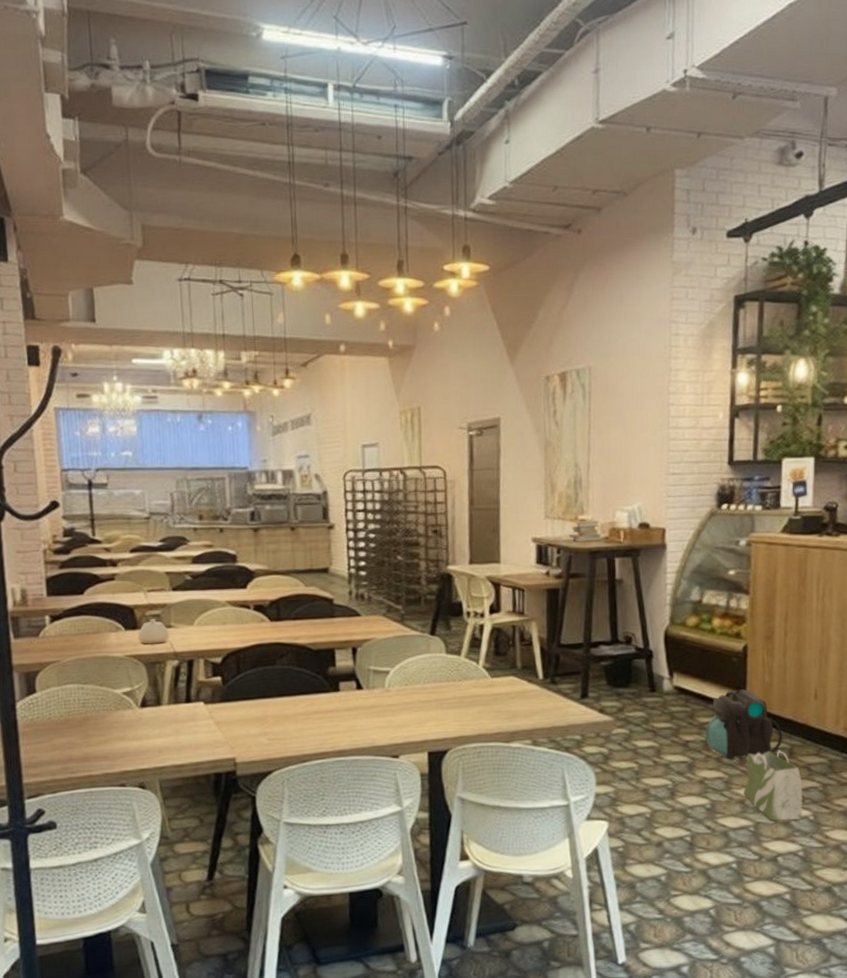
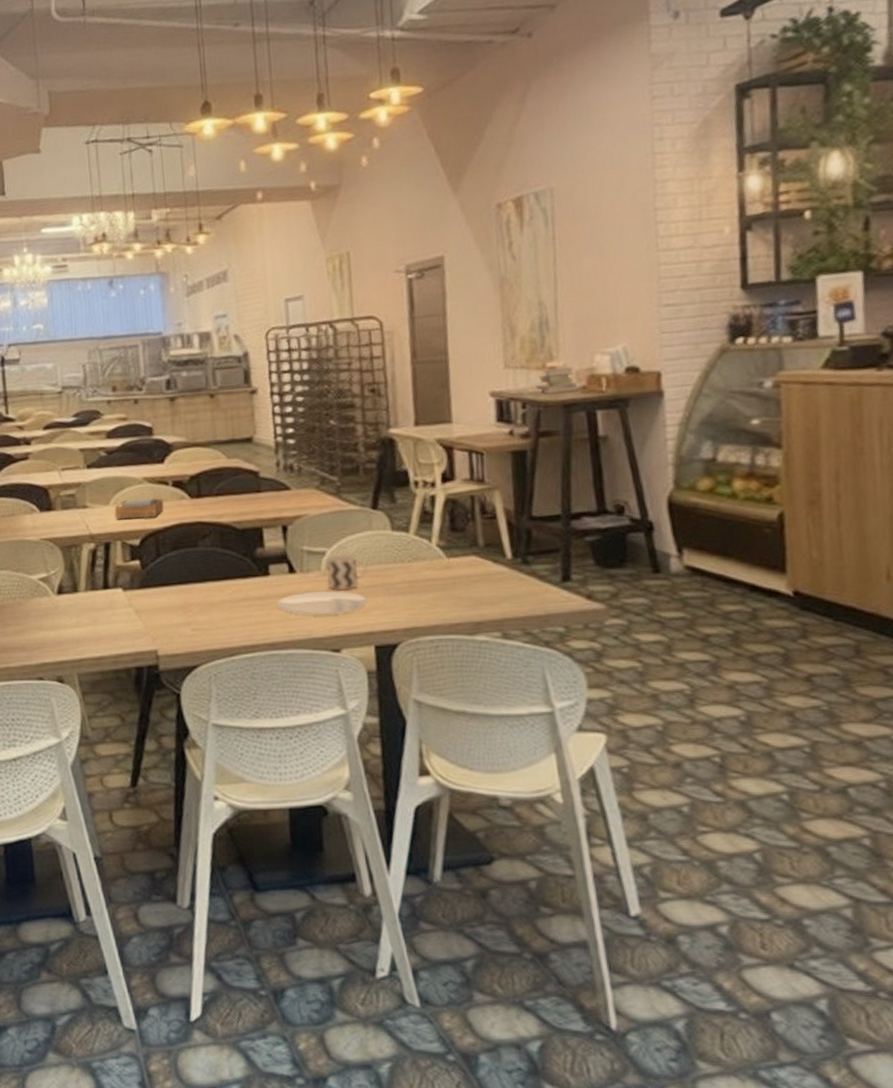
sugar bowl: present [137,618,169,644] -> none [52,498,85,527]
napkin holder: none [198,619,245,639] -> present [114,497,164,520]
plate: none [345,705,423,727] -> present [276,591,368,616]
cup: none [389,673,424,705] -> present [326,553,368,591]
backpack: present [705,689,783,760] -> none [732,568,844,659]
grocery bag: present [743,750,803,821] -> none [790,647,881,740]

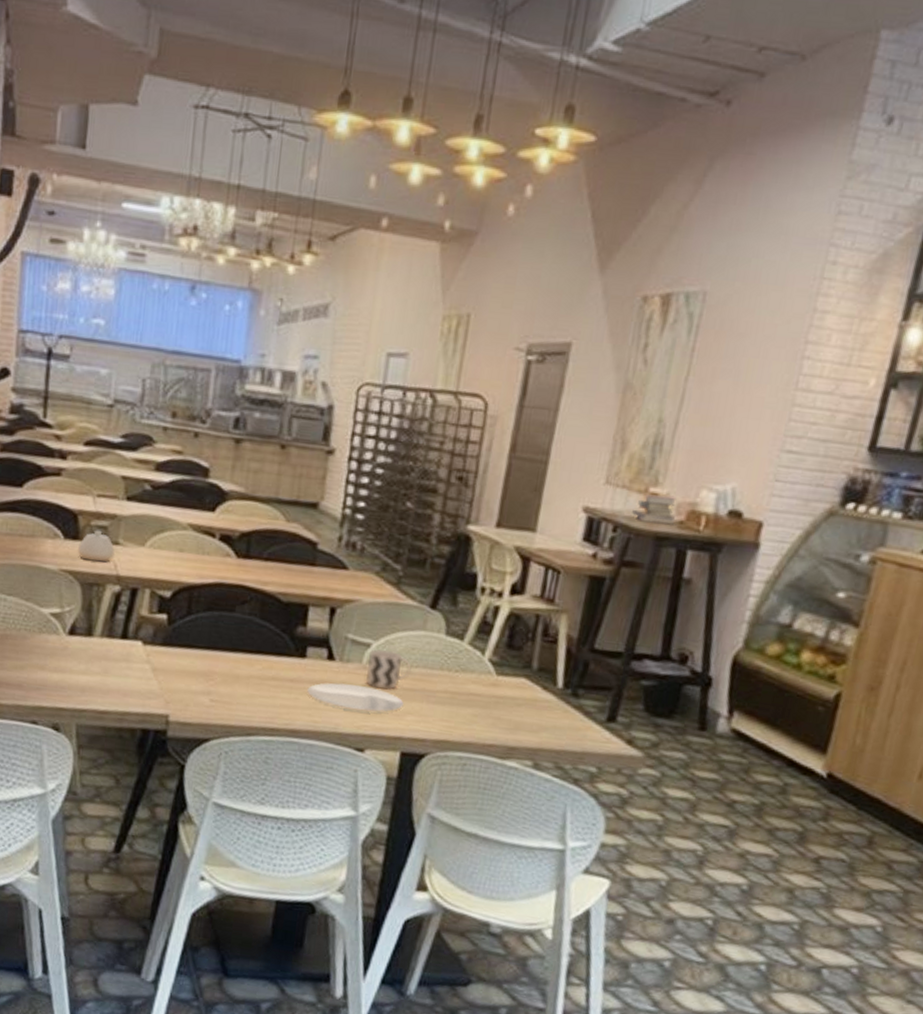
sugar bowl: none [52,498,85,527] -> present [77,530,115,562]
napkin holder: present [114,497,164,520] -> none [148,544,206,571]

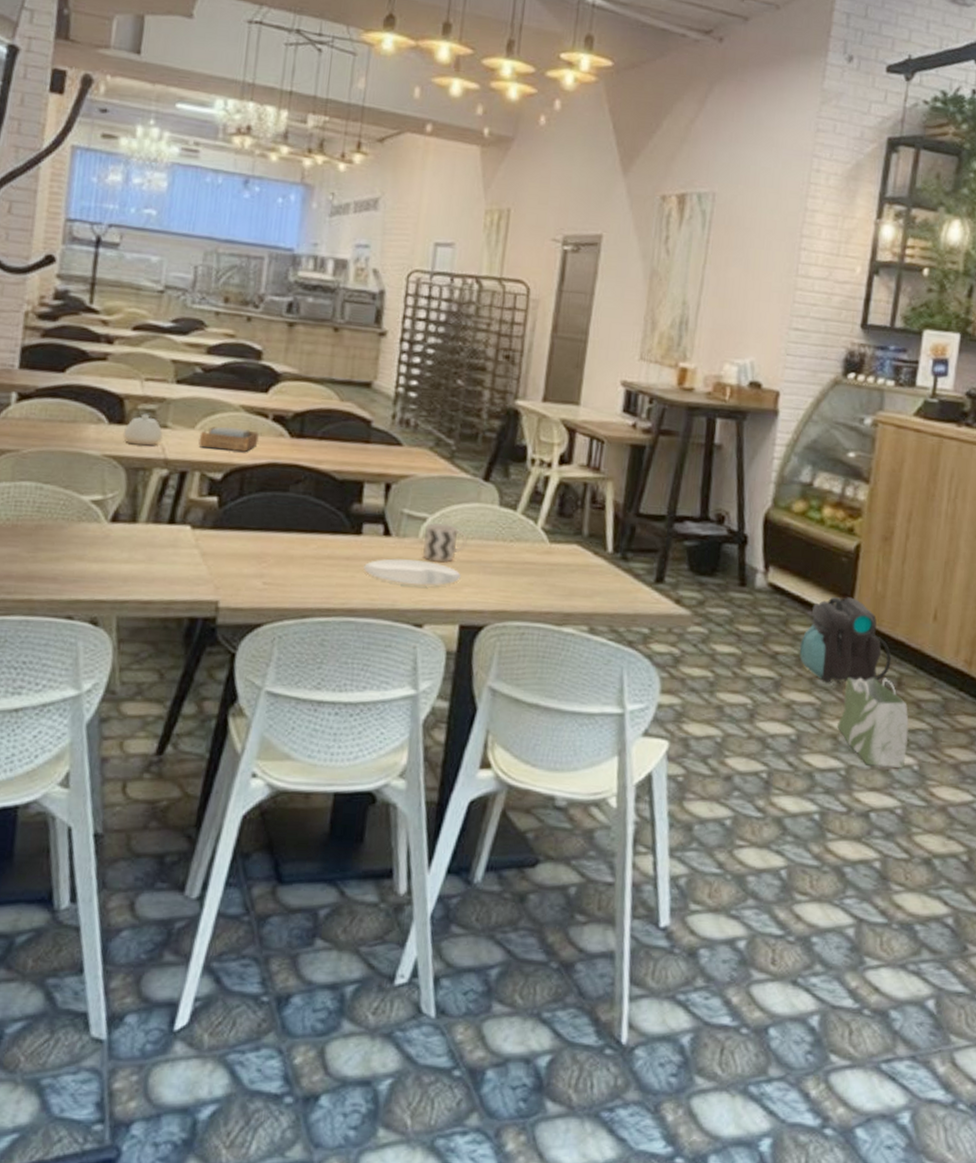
napkin holder: none [148,544,206,571] -> present [198,426,259,452]
books: present [632,493,676,525] -> none [665,368,703,396]
backpack: none [759,747,865,838] -> present [799,597,892,683]
grocery bag: none [793,832,877,928] -> present [836,677,910,768]

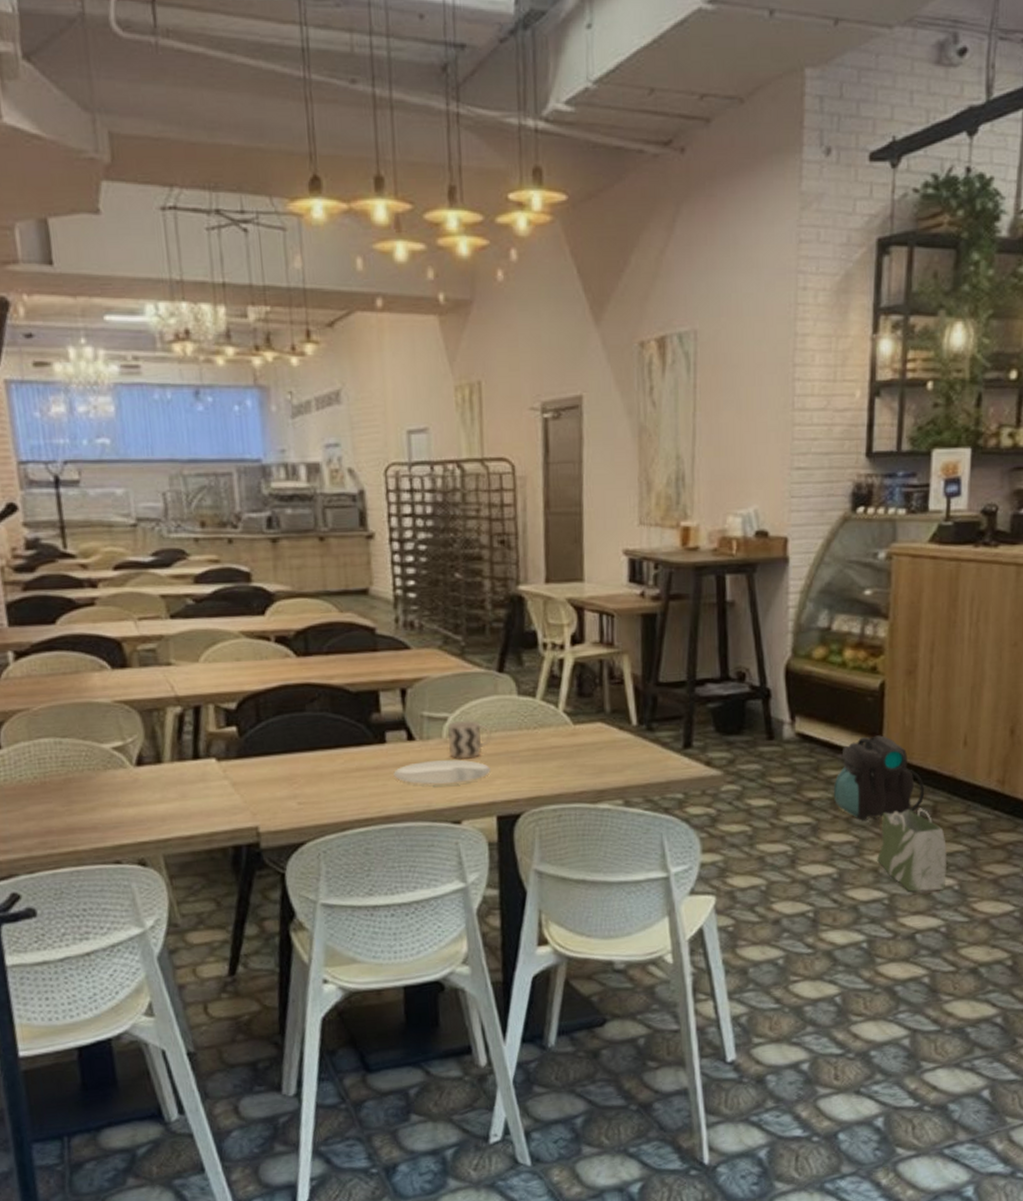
sugar bowl: present [122,413,163,446] -> none [128,654,169,687]
napkin holder: present [198,426,259,452] -> none [205,654,265,680]

